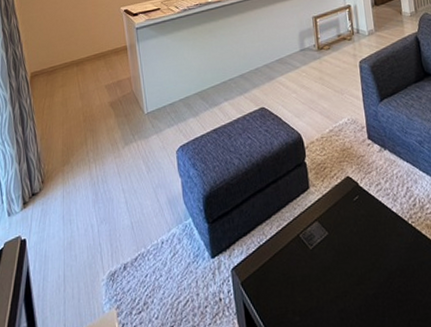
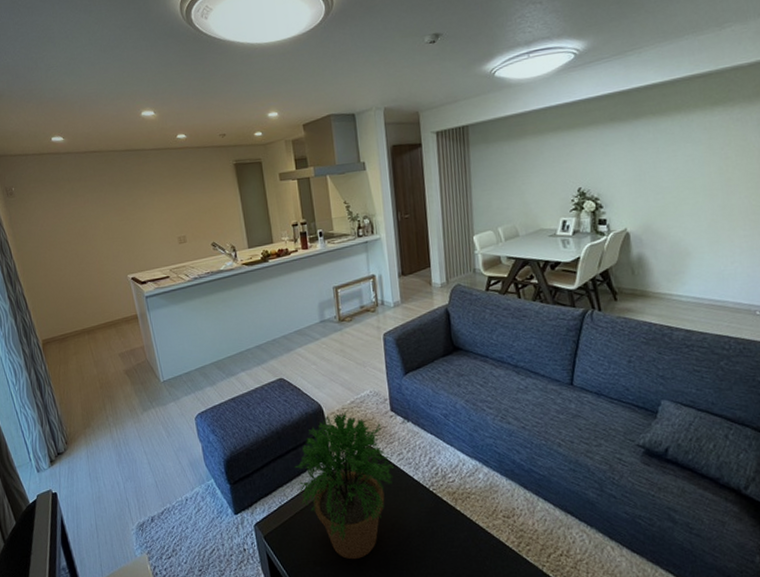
potted plant: none [274,141,373,307] -> present [295,412,395,560]

